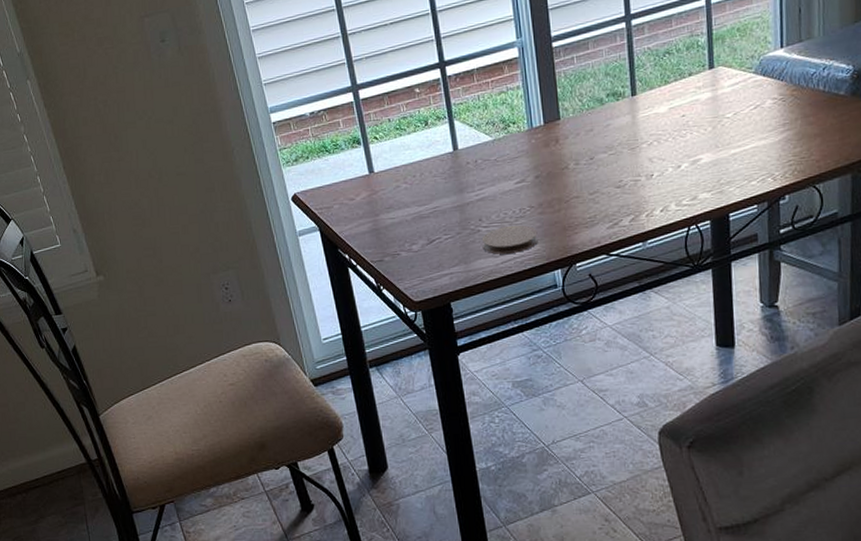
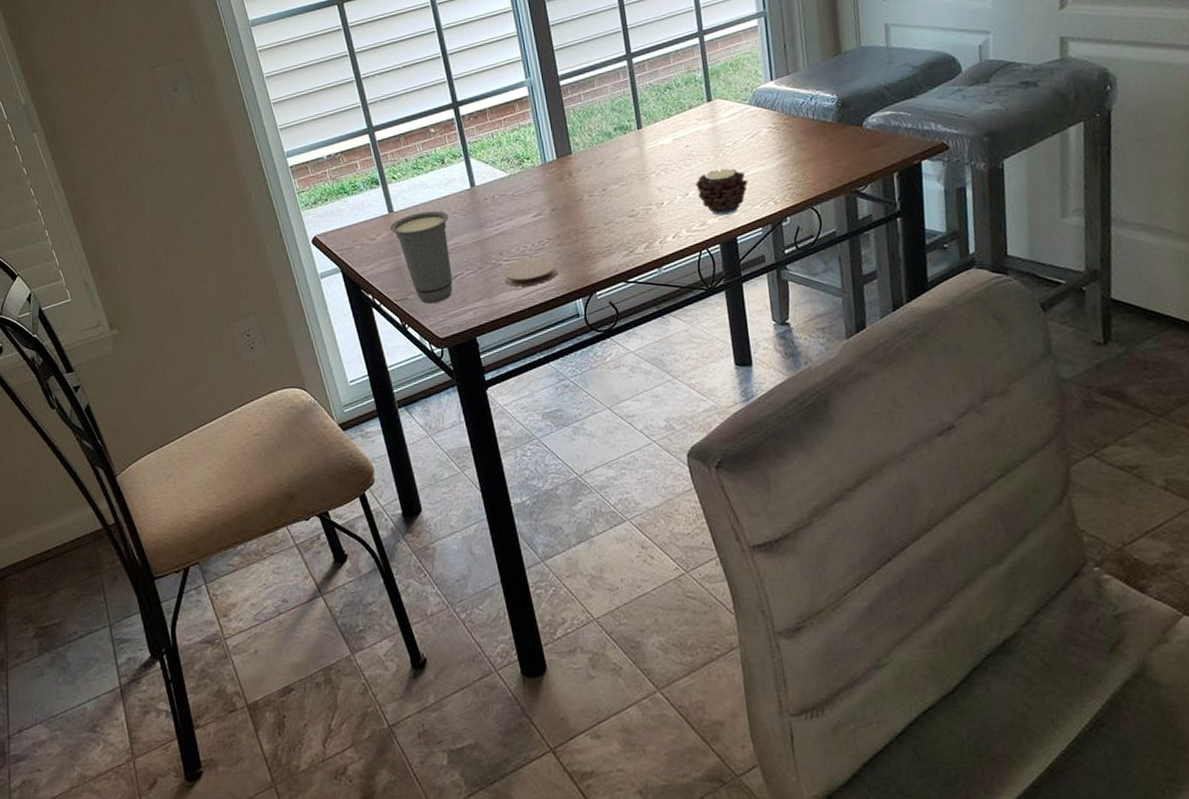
cup: none [369,173,430,267] -> present [389,210,453,304]
candle: none [690,137,747,190] -> present [696,165,749,216]

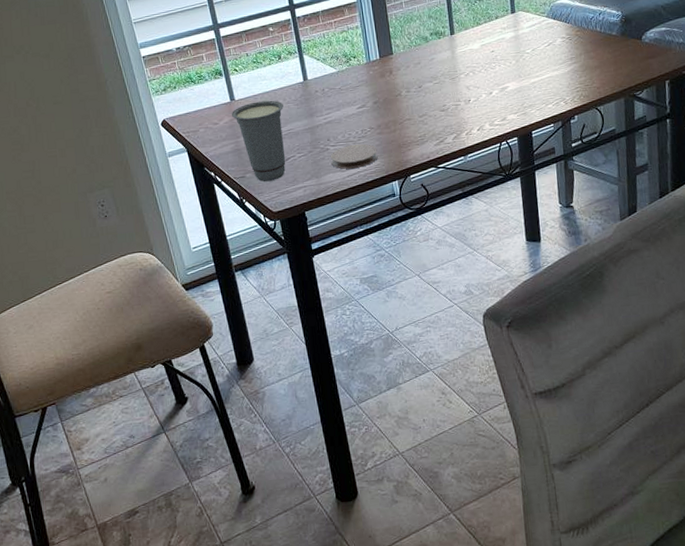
candle: present [696,165,749,216] -> none [499,69,544,113]

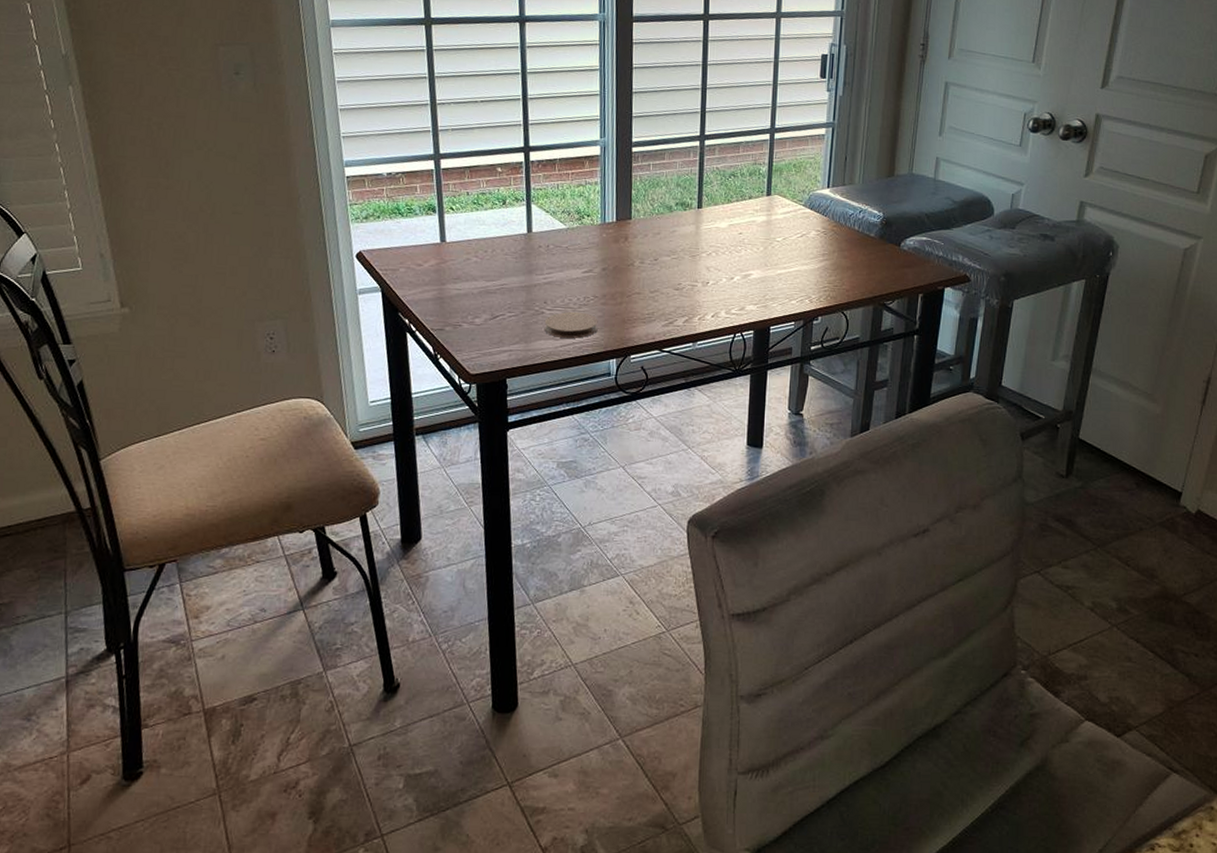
cup: present [231,100,286,182] -> none [439,247,500,339]

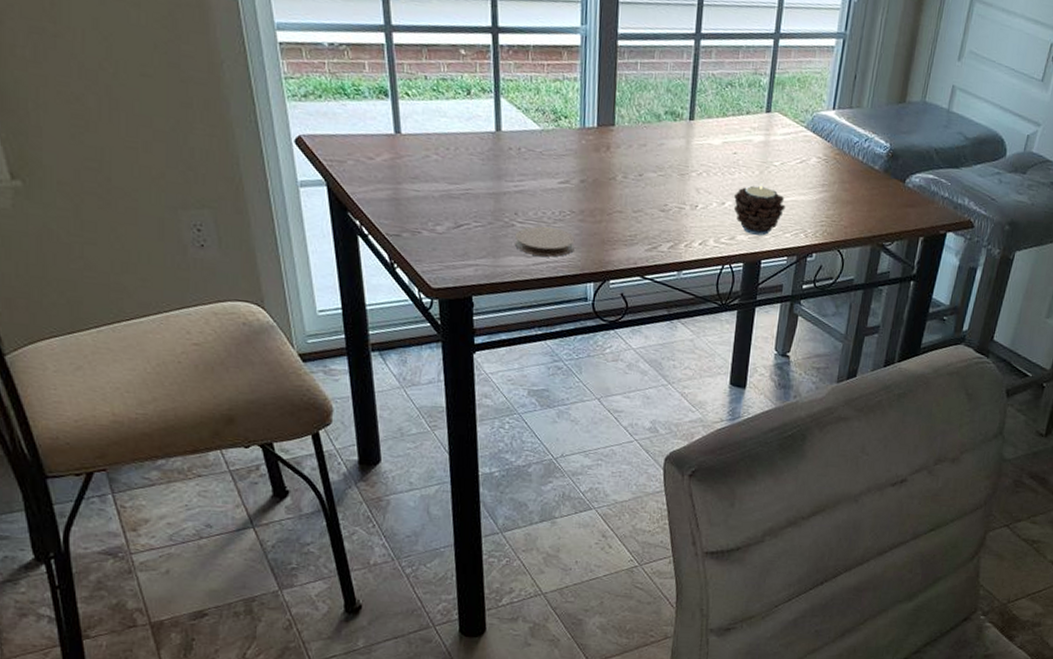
candle: none [742,257,790,304] -> present [733,182,786,236]

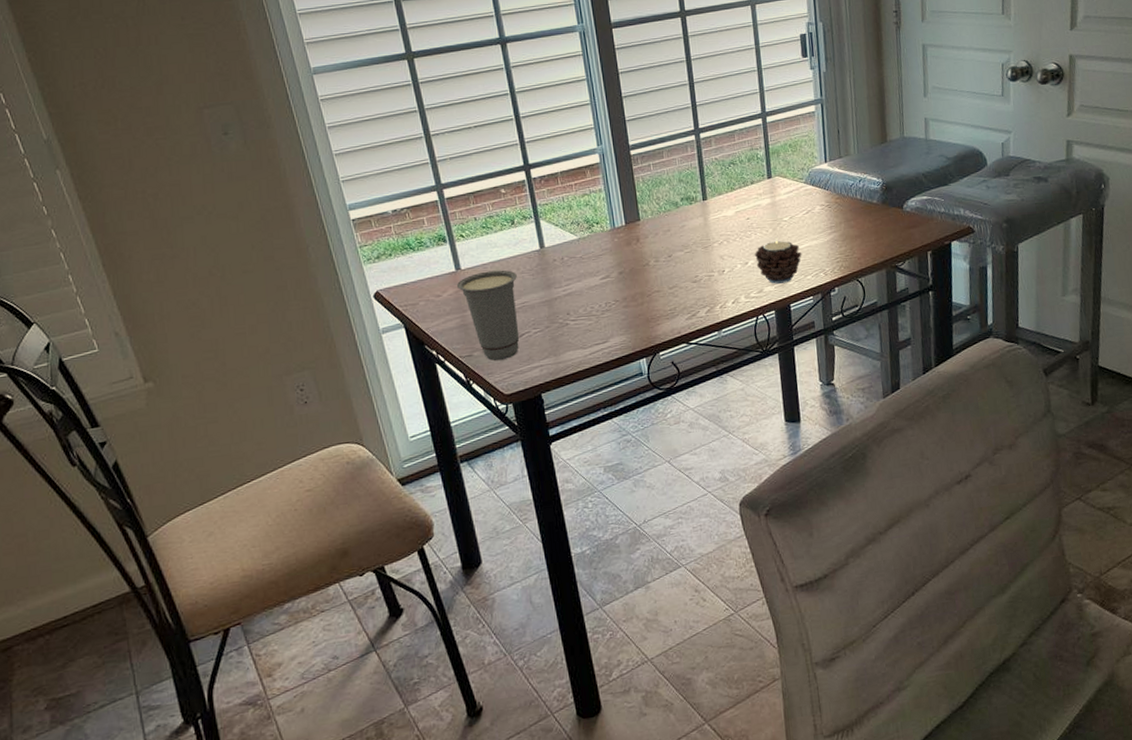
cup: none [393,142,465,249] -> present [456,270,520,361]
coaster: present [514,226,575,257] -> none [570,318,624,346]

